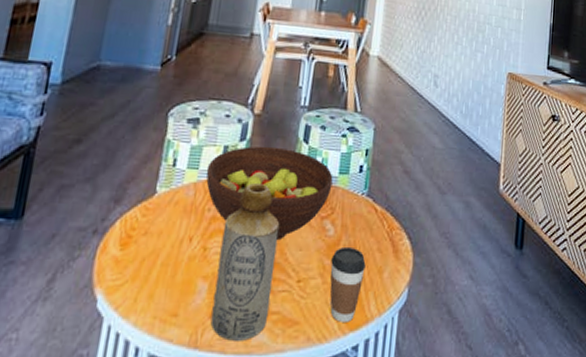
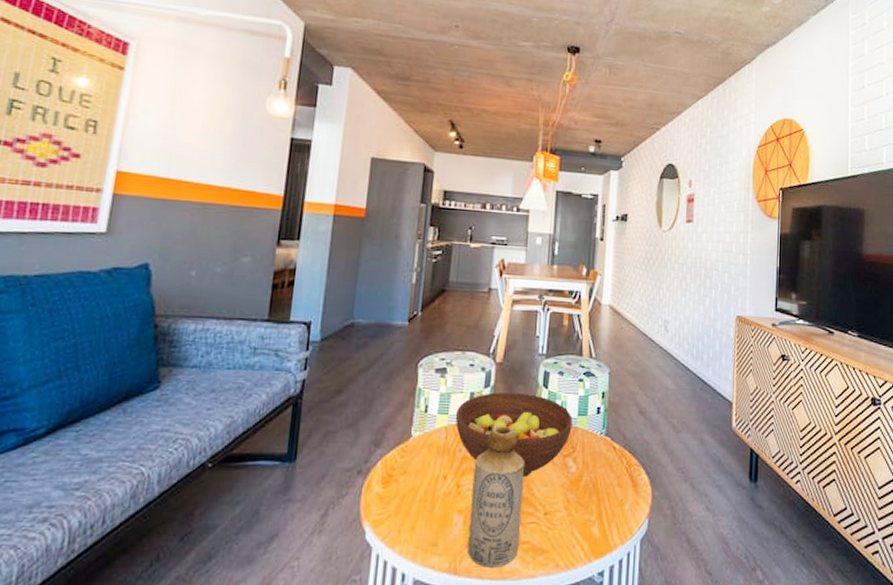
coffee cup: present [329,246,366,322] -> none [574,482,607,550]

